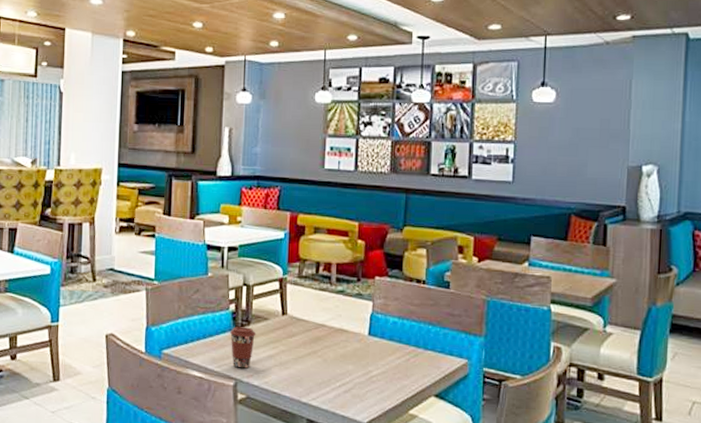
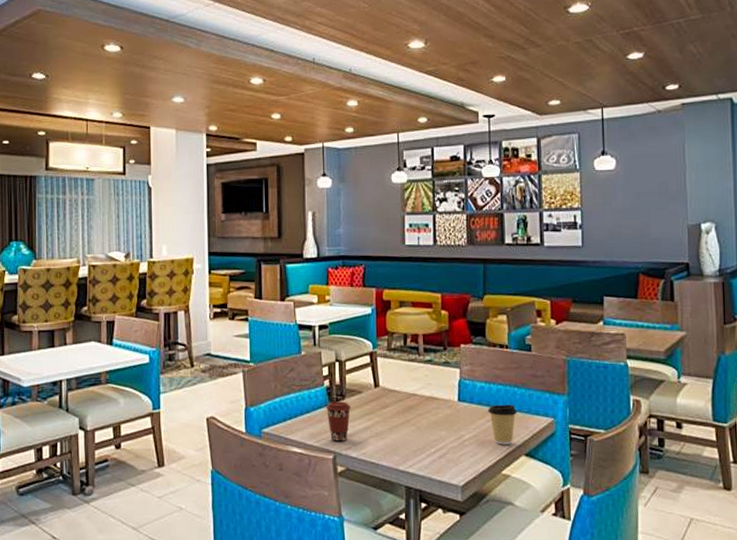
coffee cup: none [399,341,430,384] -> present [488,404,517,445]

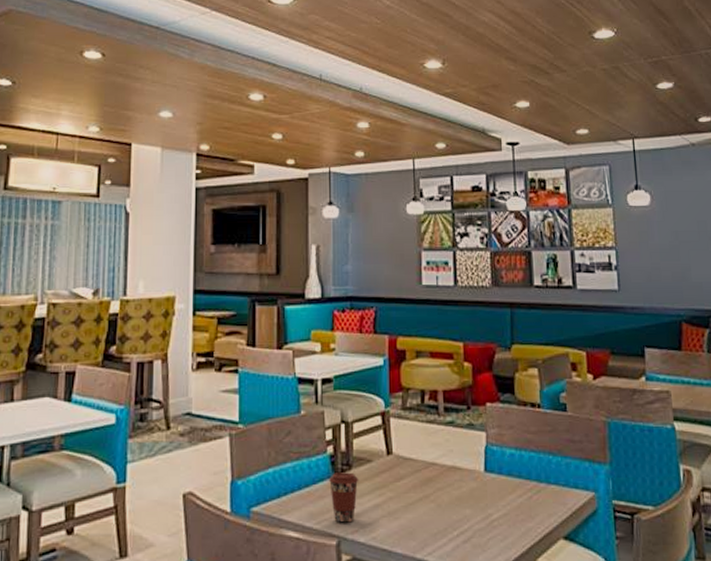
coffee cup: present [488,404,517,445] -> none [519,475,553,525]

